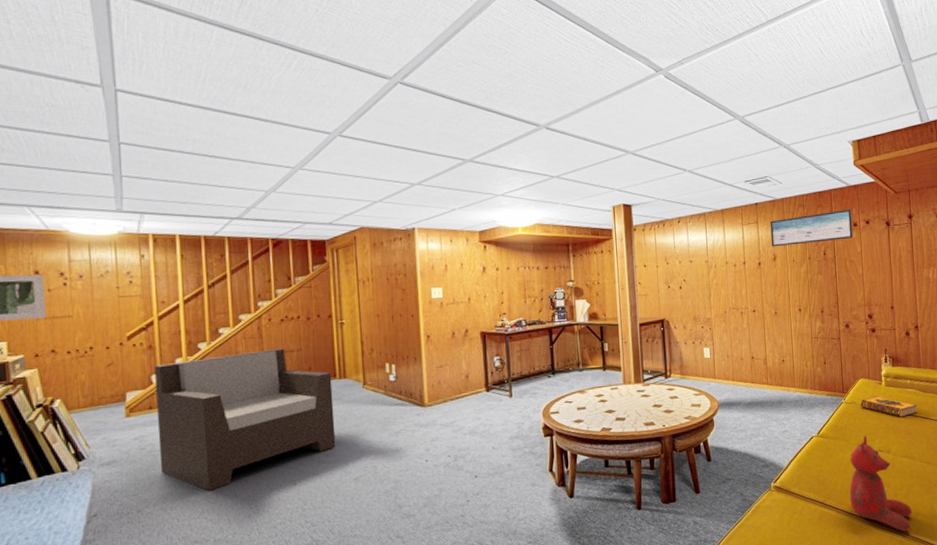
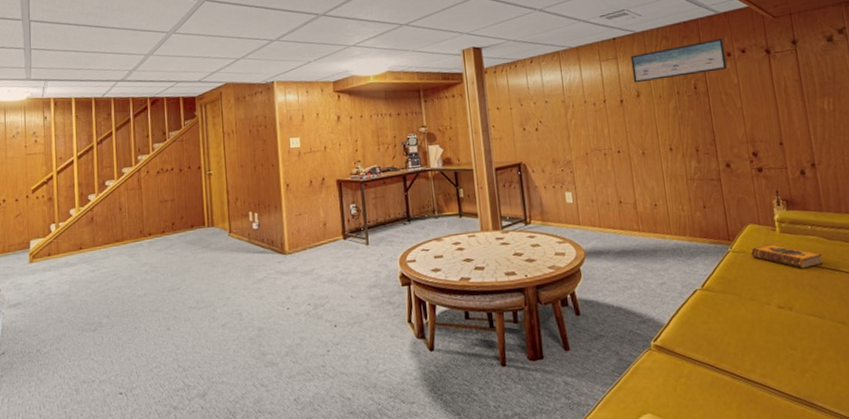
armchair: present [155,348,336,491] -> none [53,199,205,333]
teddy bear: present [849,435,912,532] -> none [743,289,828,405]

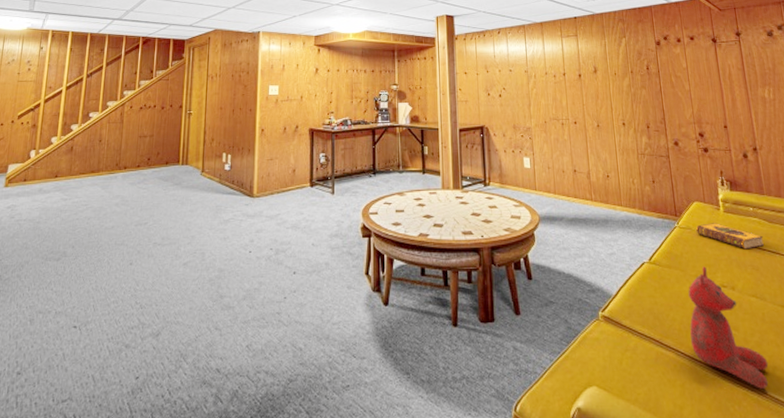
wall art: present [630,39,728,83] -> none [589,26,678,60]
teddy bear: none [743,289,828,405] -> present [688,266,769,389]

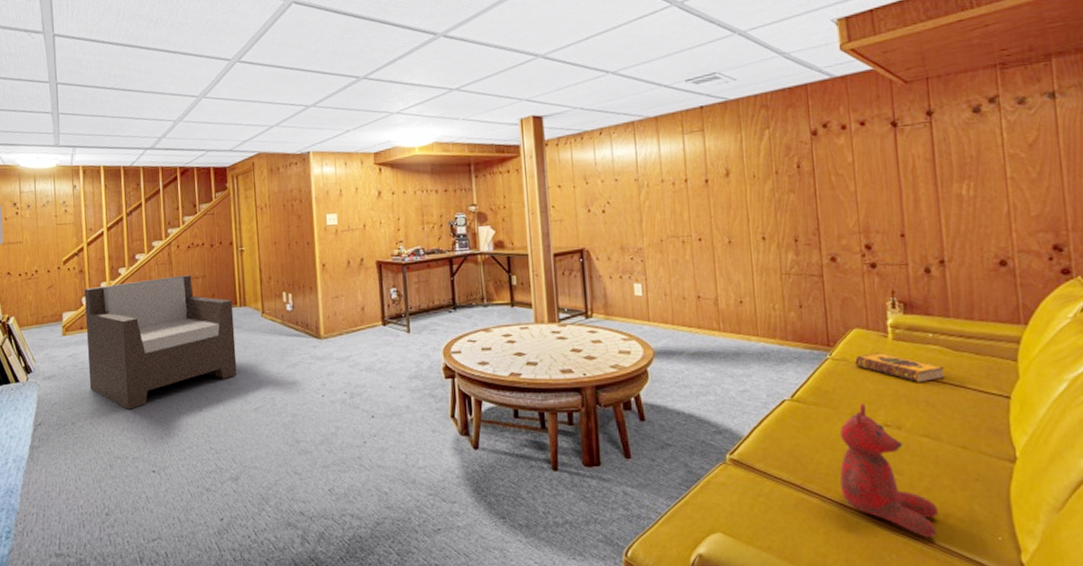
armchair: none [23,134,176,263] -> present [85,275,237,410]

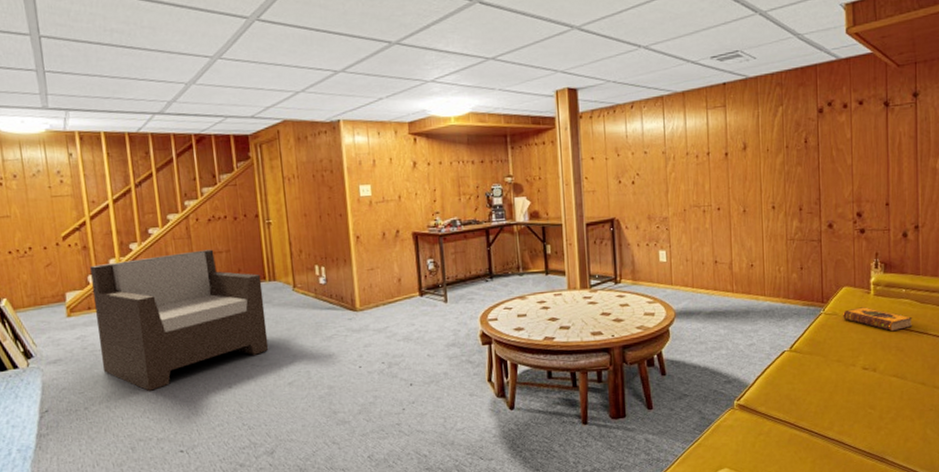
teddy bear: present [839,403,939,537] -> none [825,350,901,459]

